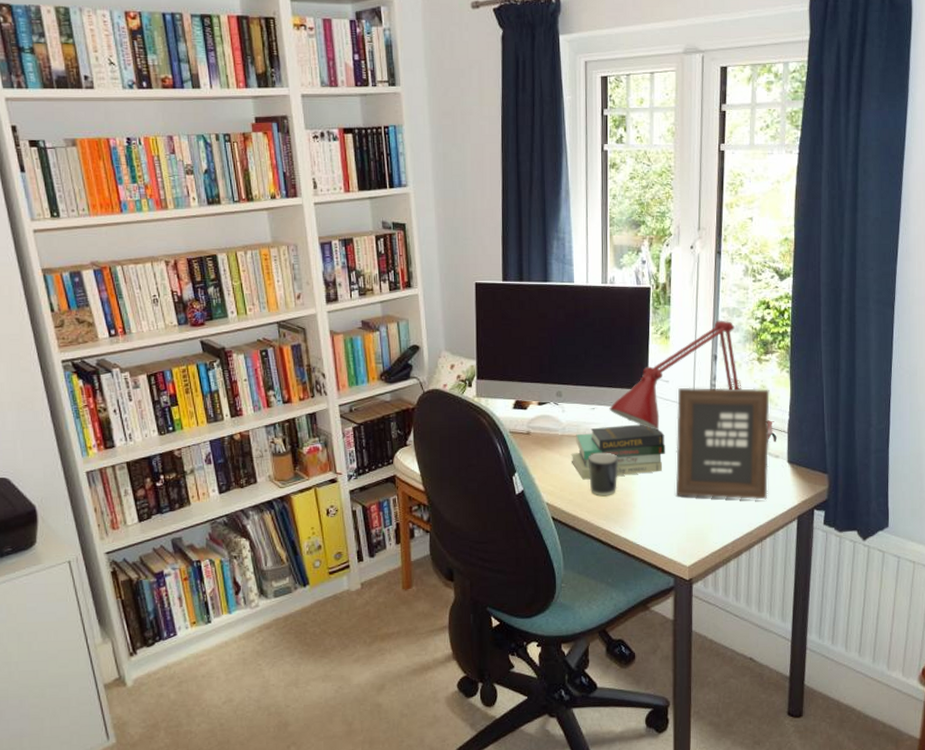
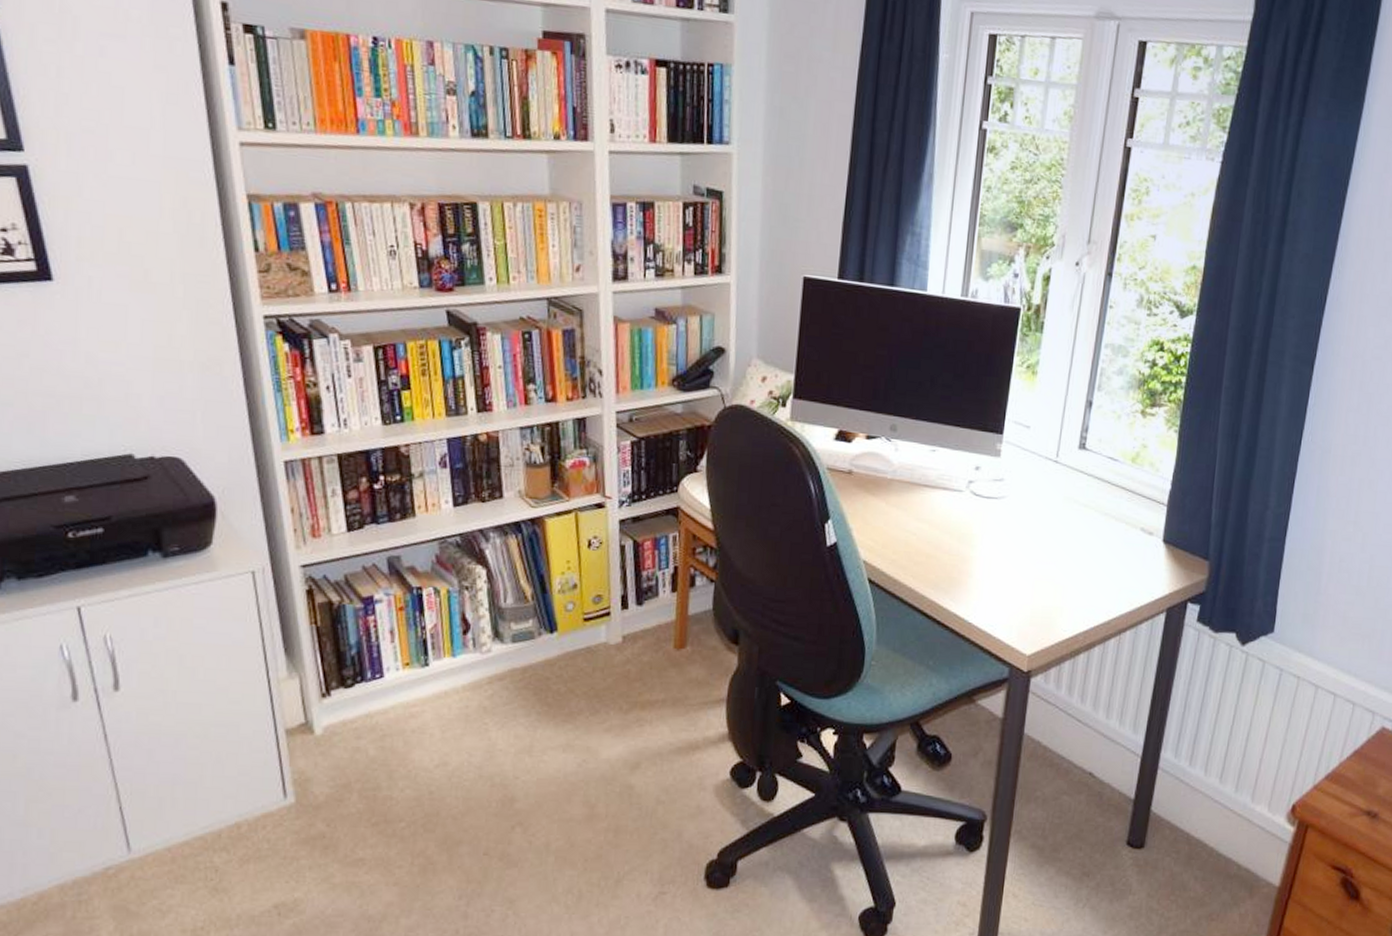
books: present [571,424,666,480] -> none [899,474,1018,537]
mug: present [588,452,619,496] -> none [919,505,959,561]
desk lamp: present [609,320,777,441] -> none [953,358,1154,515]
picture frame: present [676,387,770,500] -> none [1024,437,1151,584]

